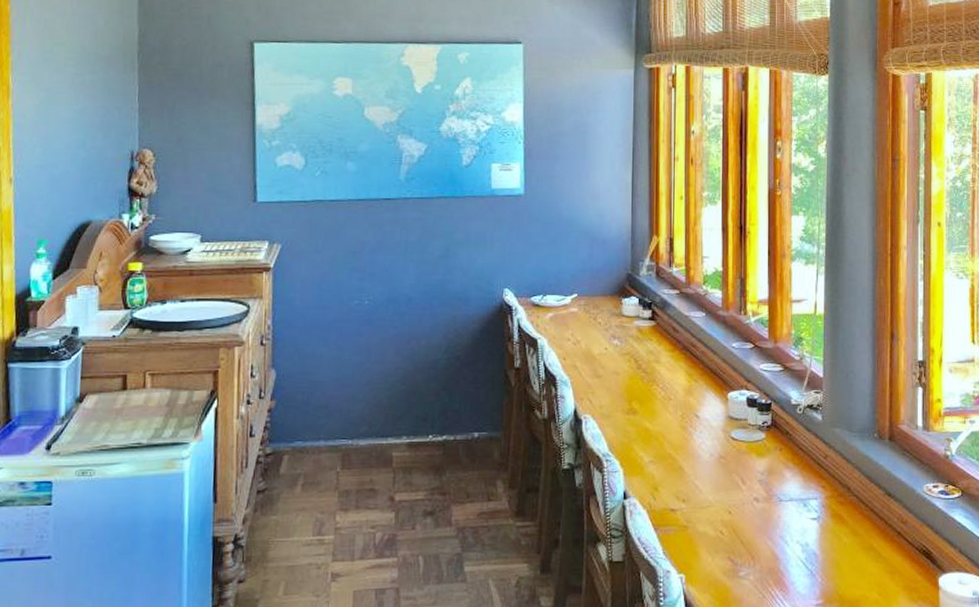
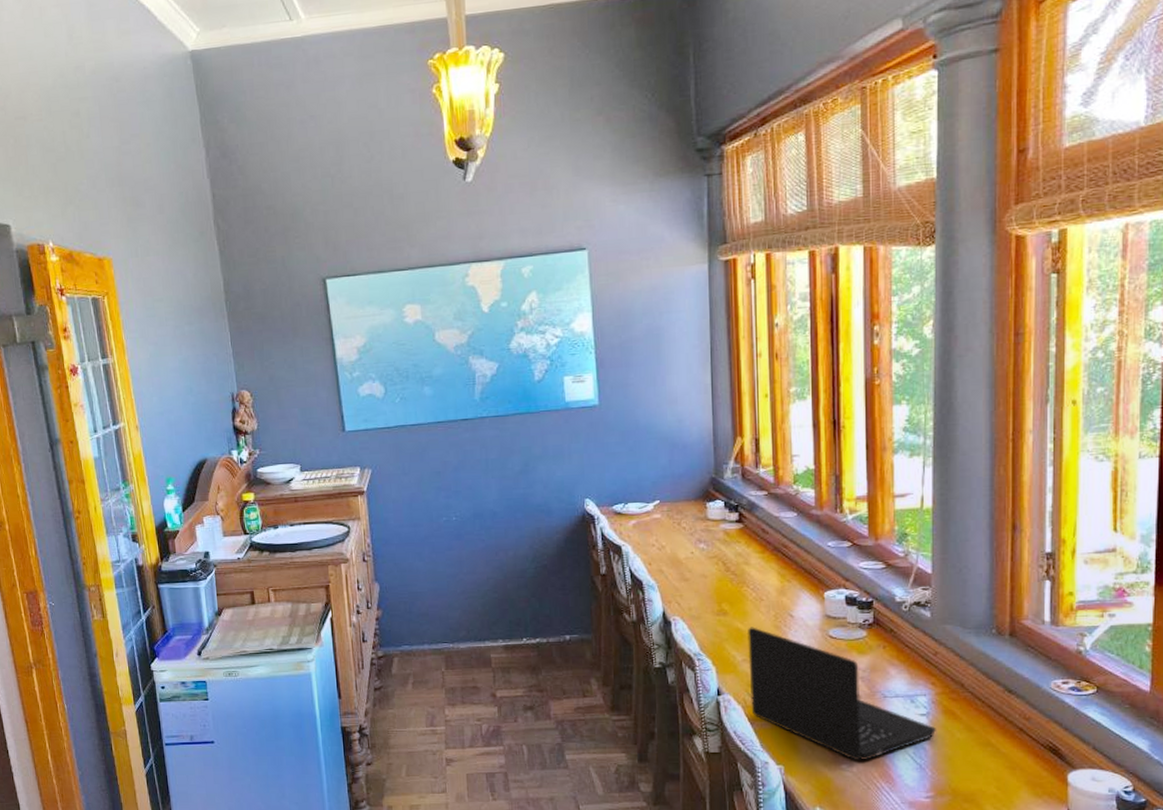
laptop: none [654,427,827,568] -> present [747,627,937,761]

